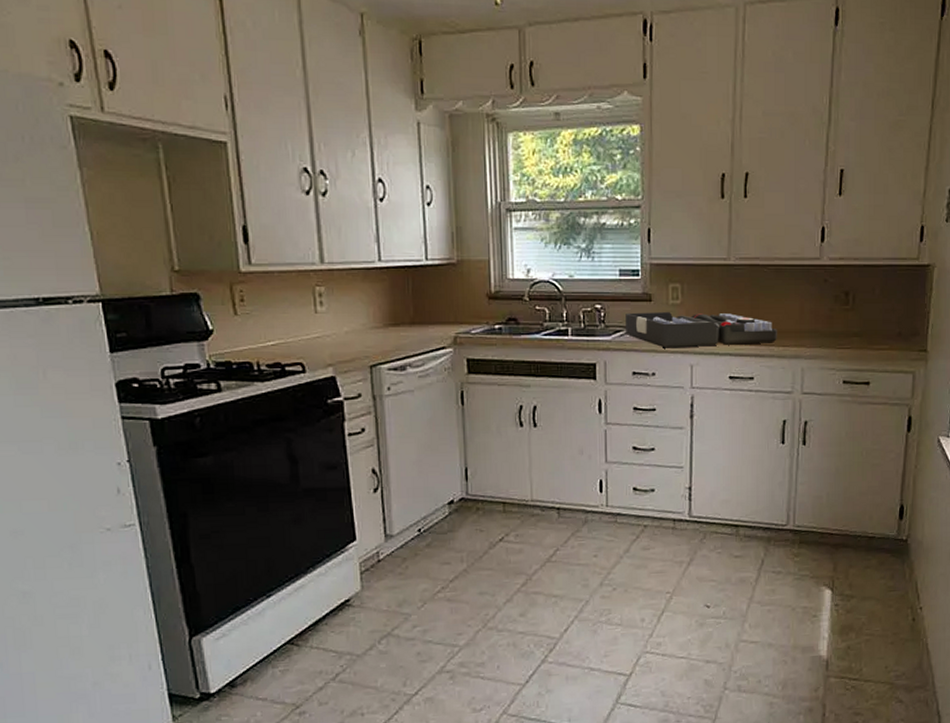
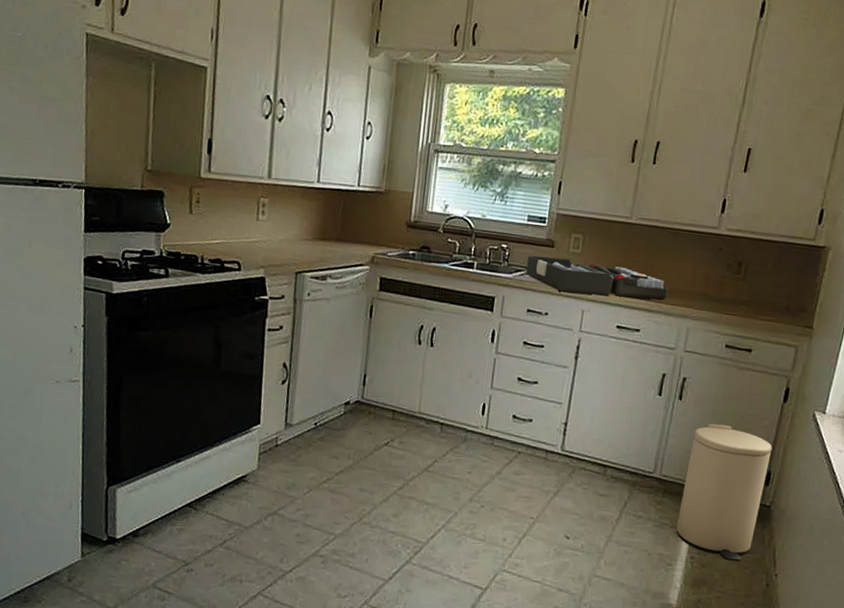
pedal bin: none [817,464,902,602] -> present [676,423,772,562]

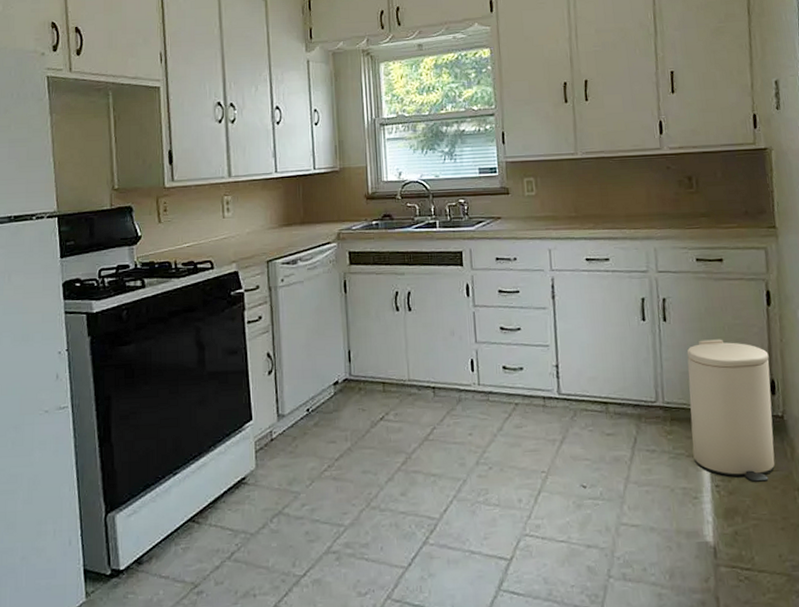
tool set: present [526,255,668,301] -> none [486,201,628,235]

